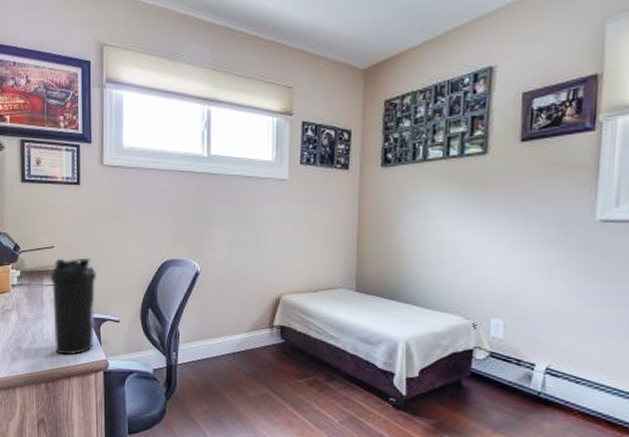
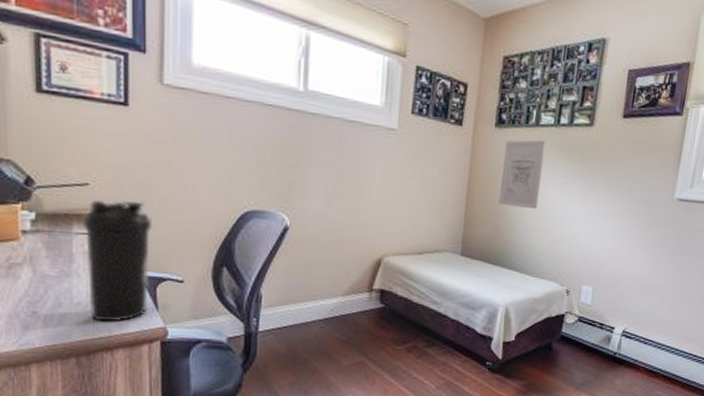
wall art: none [390,174,437,241] -> present [498,139,547,209]

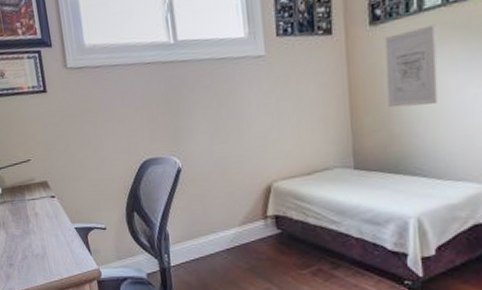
water bottle: present [83,200,153,323] -> none [31,167,84,268]

